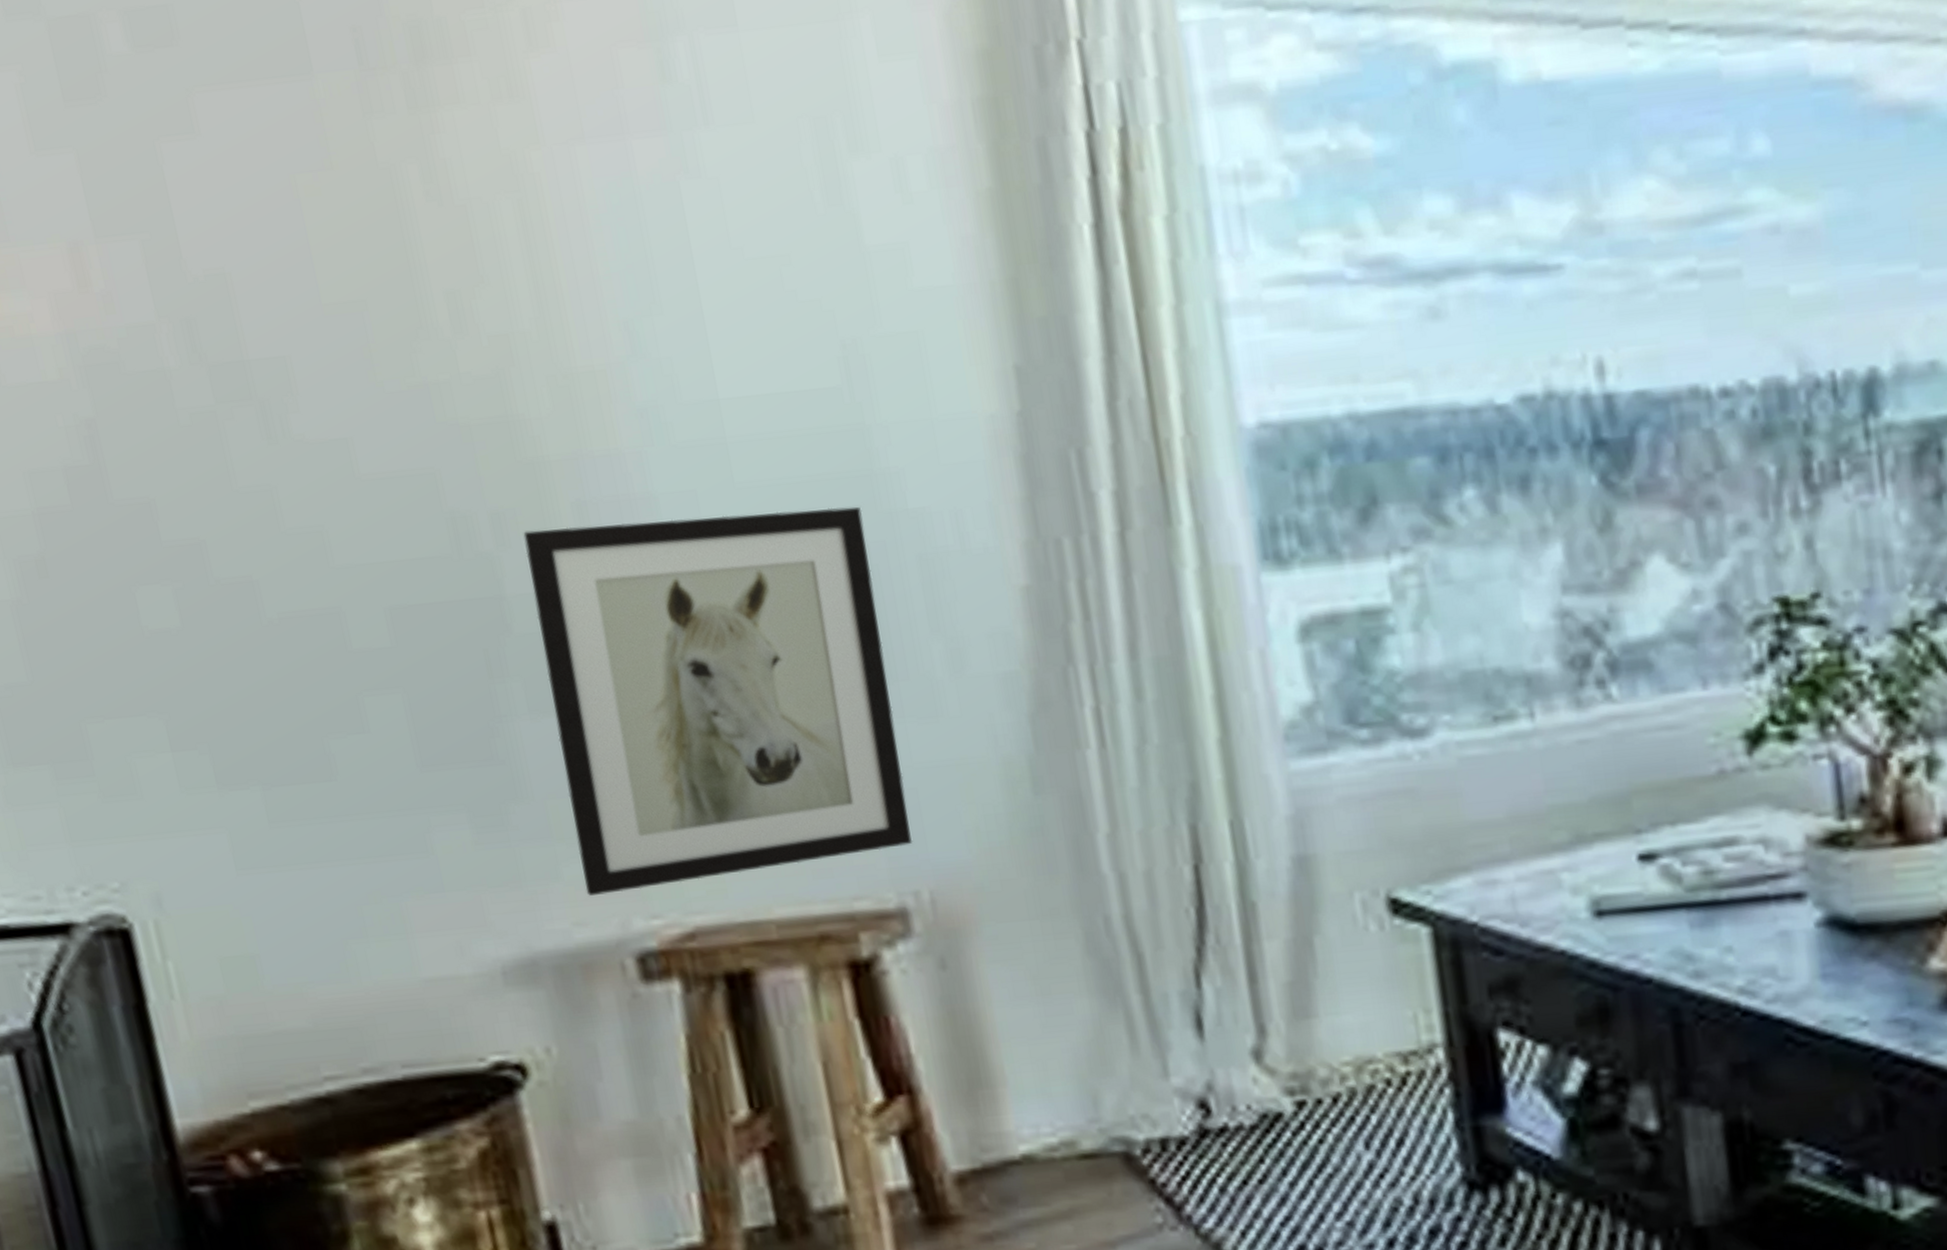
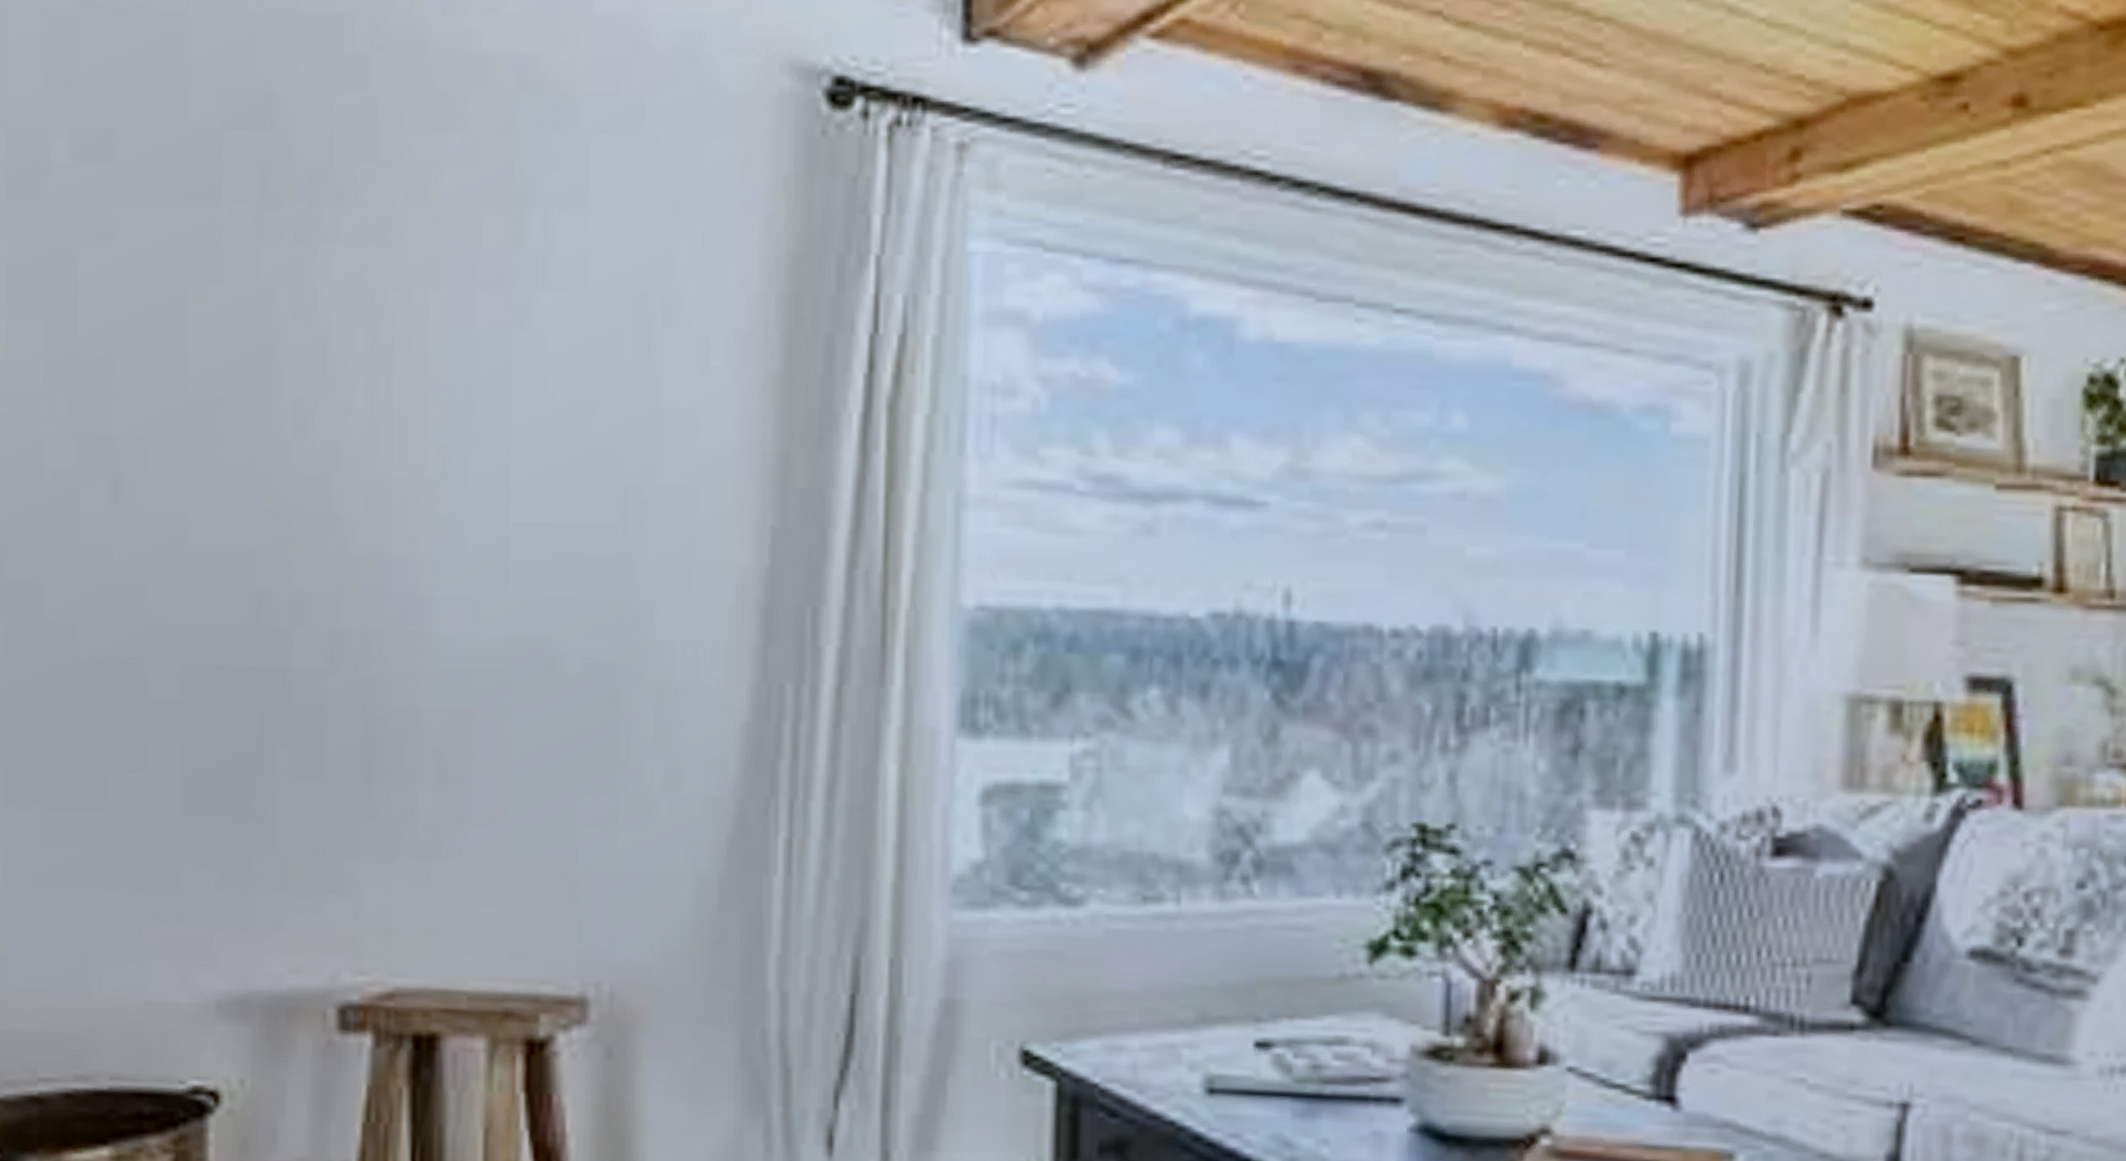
wall art: present [523,506,913,896] -> none [306,614,615,947]

